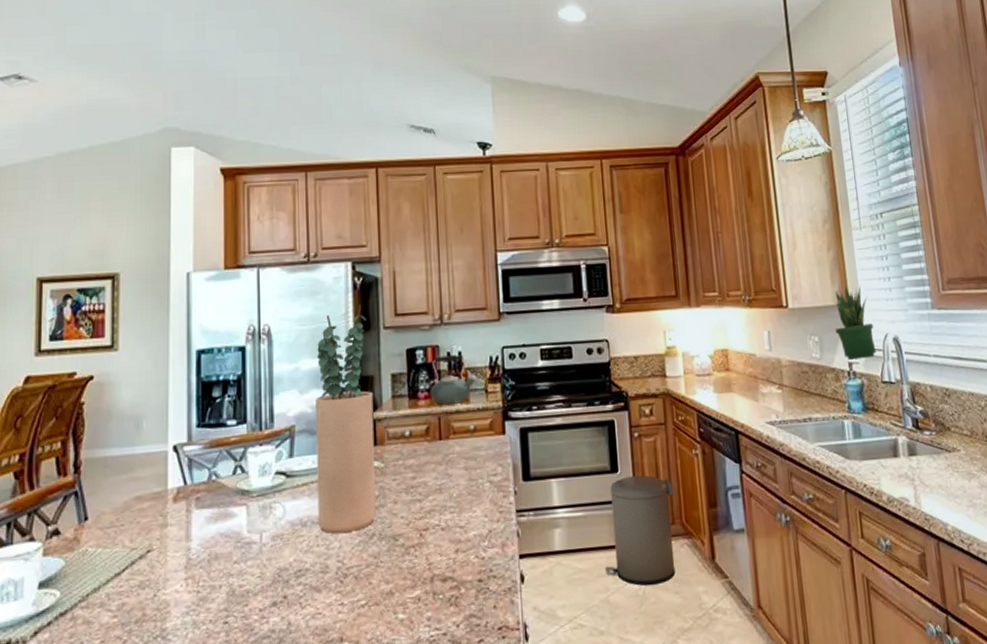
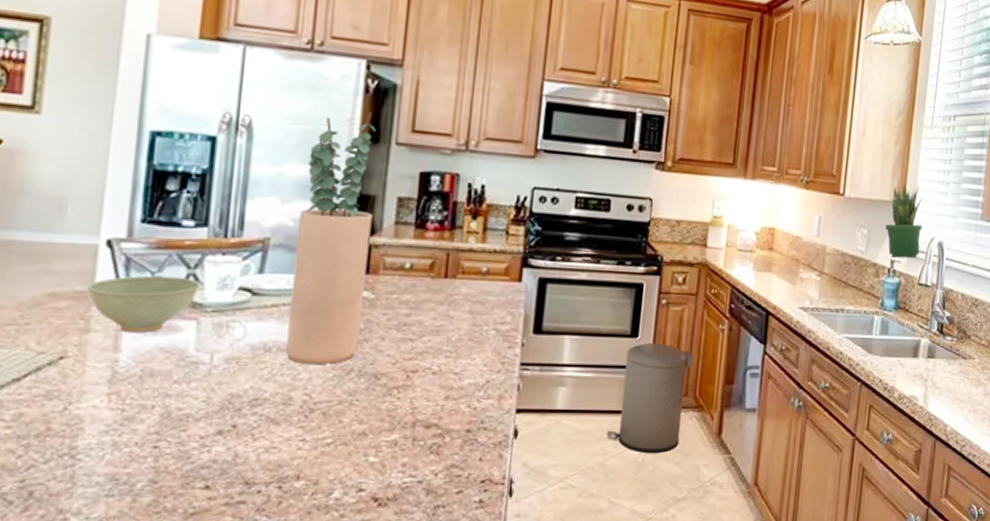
bowl: none [163,469,247,523] -> present [87,275,202,332]
kettle: present [430,355,478,406] -> none [441,186,499,242]

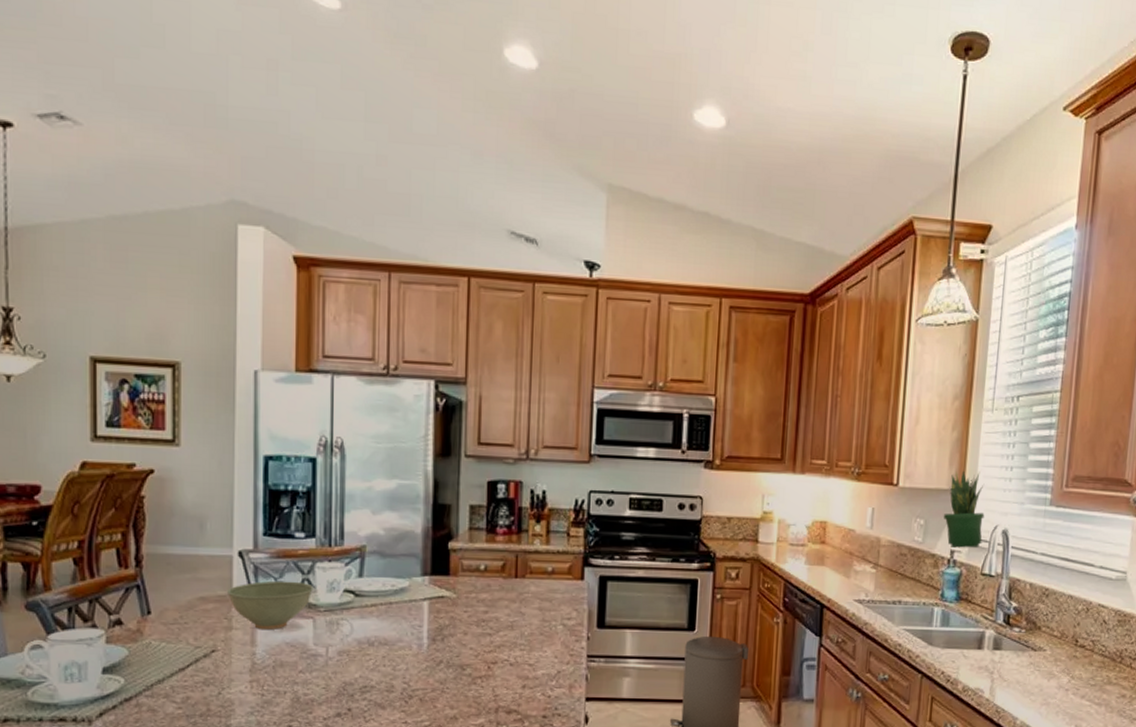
vase: present [286,111,376,365] -> none [386,428,449,657]

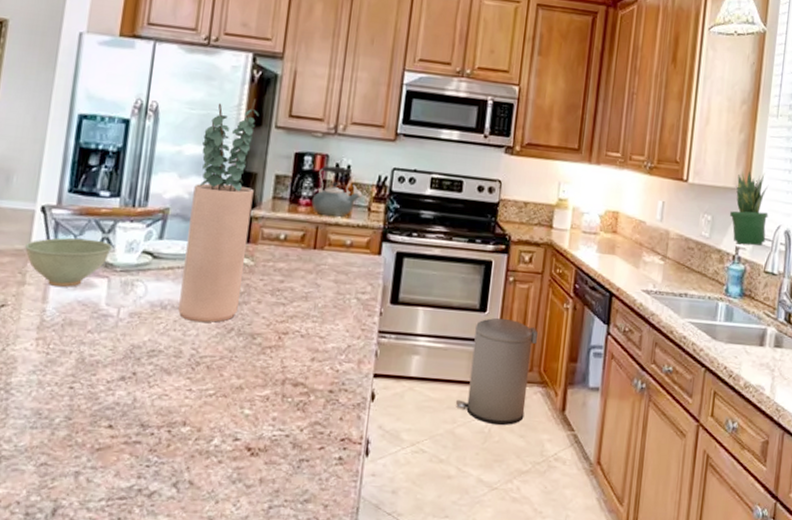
vase: none [386,428,449,657] -> present [178,98,259,323]
kettle: none [509,492,560,545] -> present [311,165,363,217]

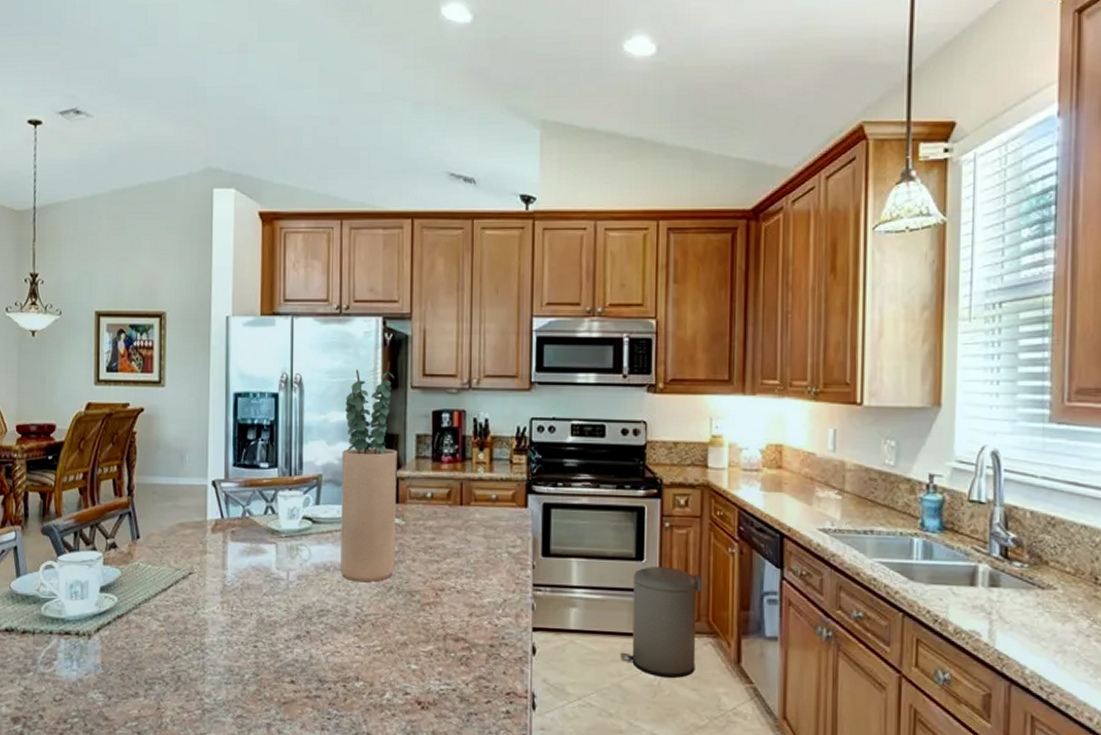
bowl: present [25,237,113,287] -> none [203,508,277,554]
kettle: present [311,165,363,217] -> none [454,421,503,472]
planter: present [730,171,769,246] -> none [919,387,968,472]

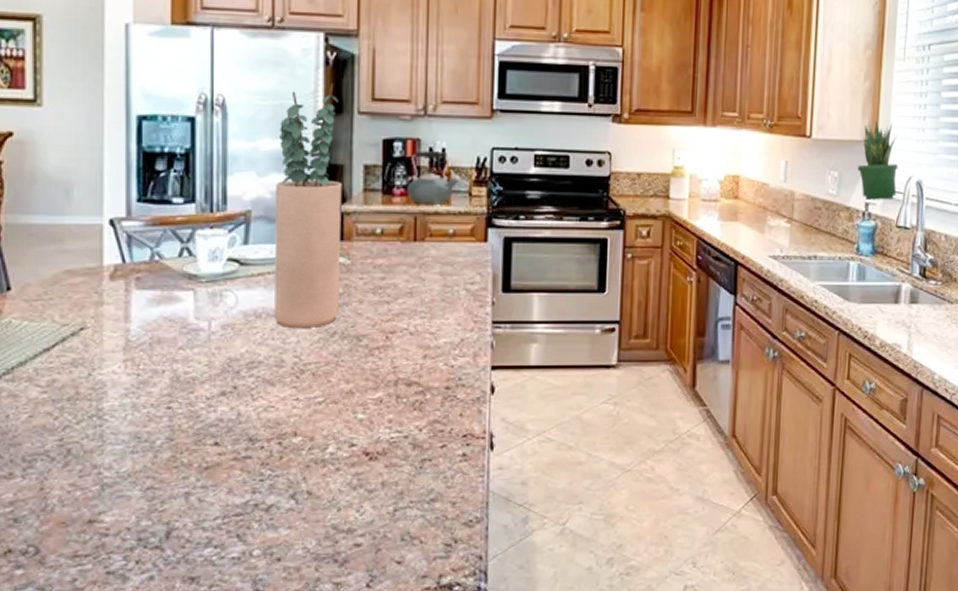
kettle: none [454,421,503,472] -> present [407,151,461,206]
pedal bin: present [619,566,703,678] -> none [580,297,662,406]
planter: none [919,387,968,472] -> present [858,122,899,200]

